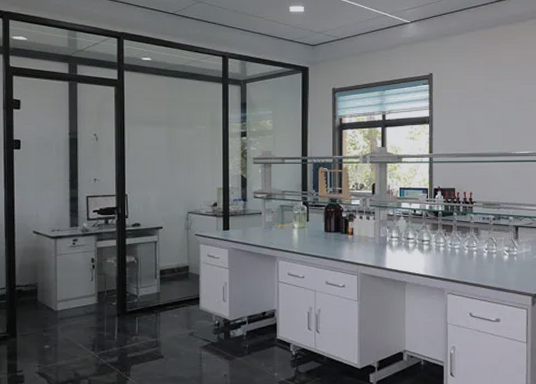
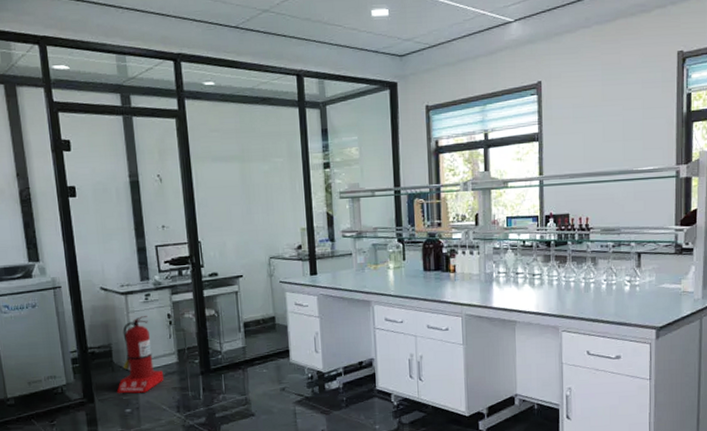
fire extinguisher: none [39,259,83,331] -> present [117,316,164,394]

